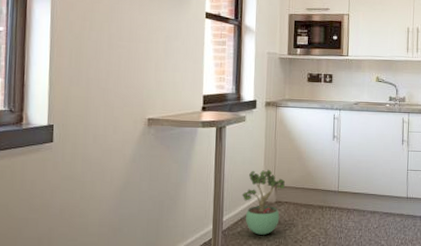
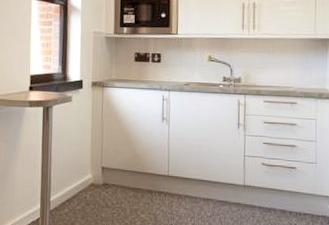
potted plant: present [241,169,286,235] -> none [68,150,113,217]

